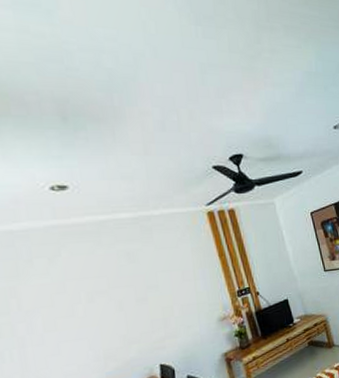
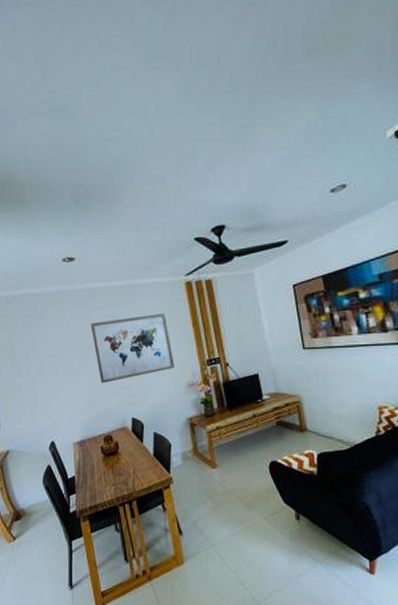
wall art: none [96,245,204,331] -> present [90,312,175,383]

